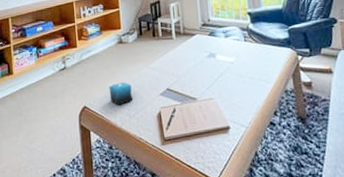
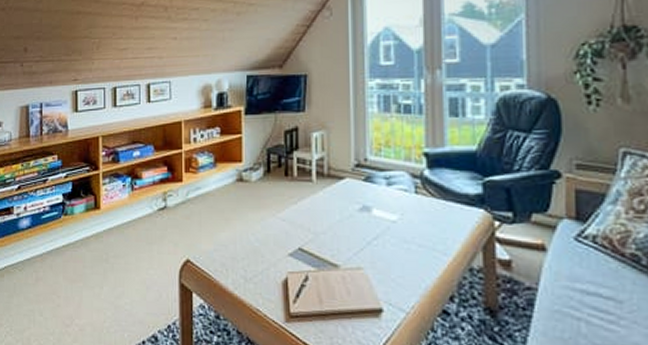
candle: present [109,82,133,105] -> none [221,233,252,263]

